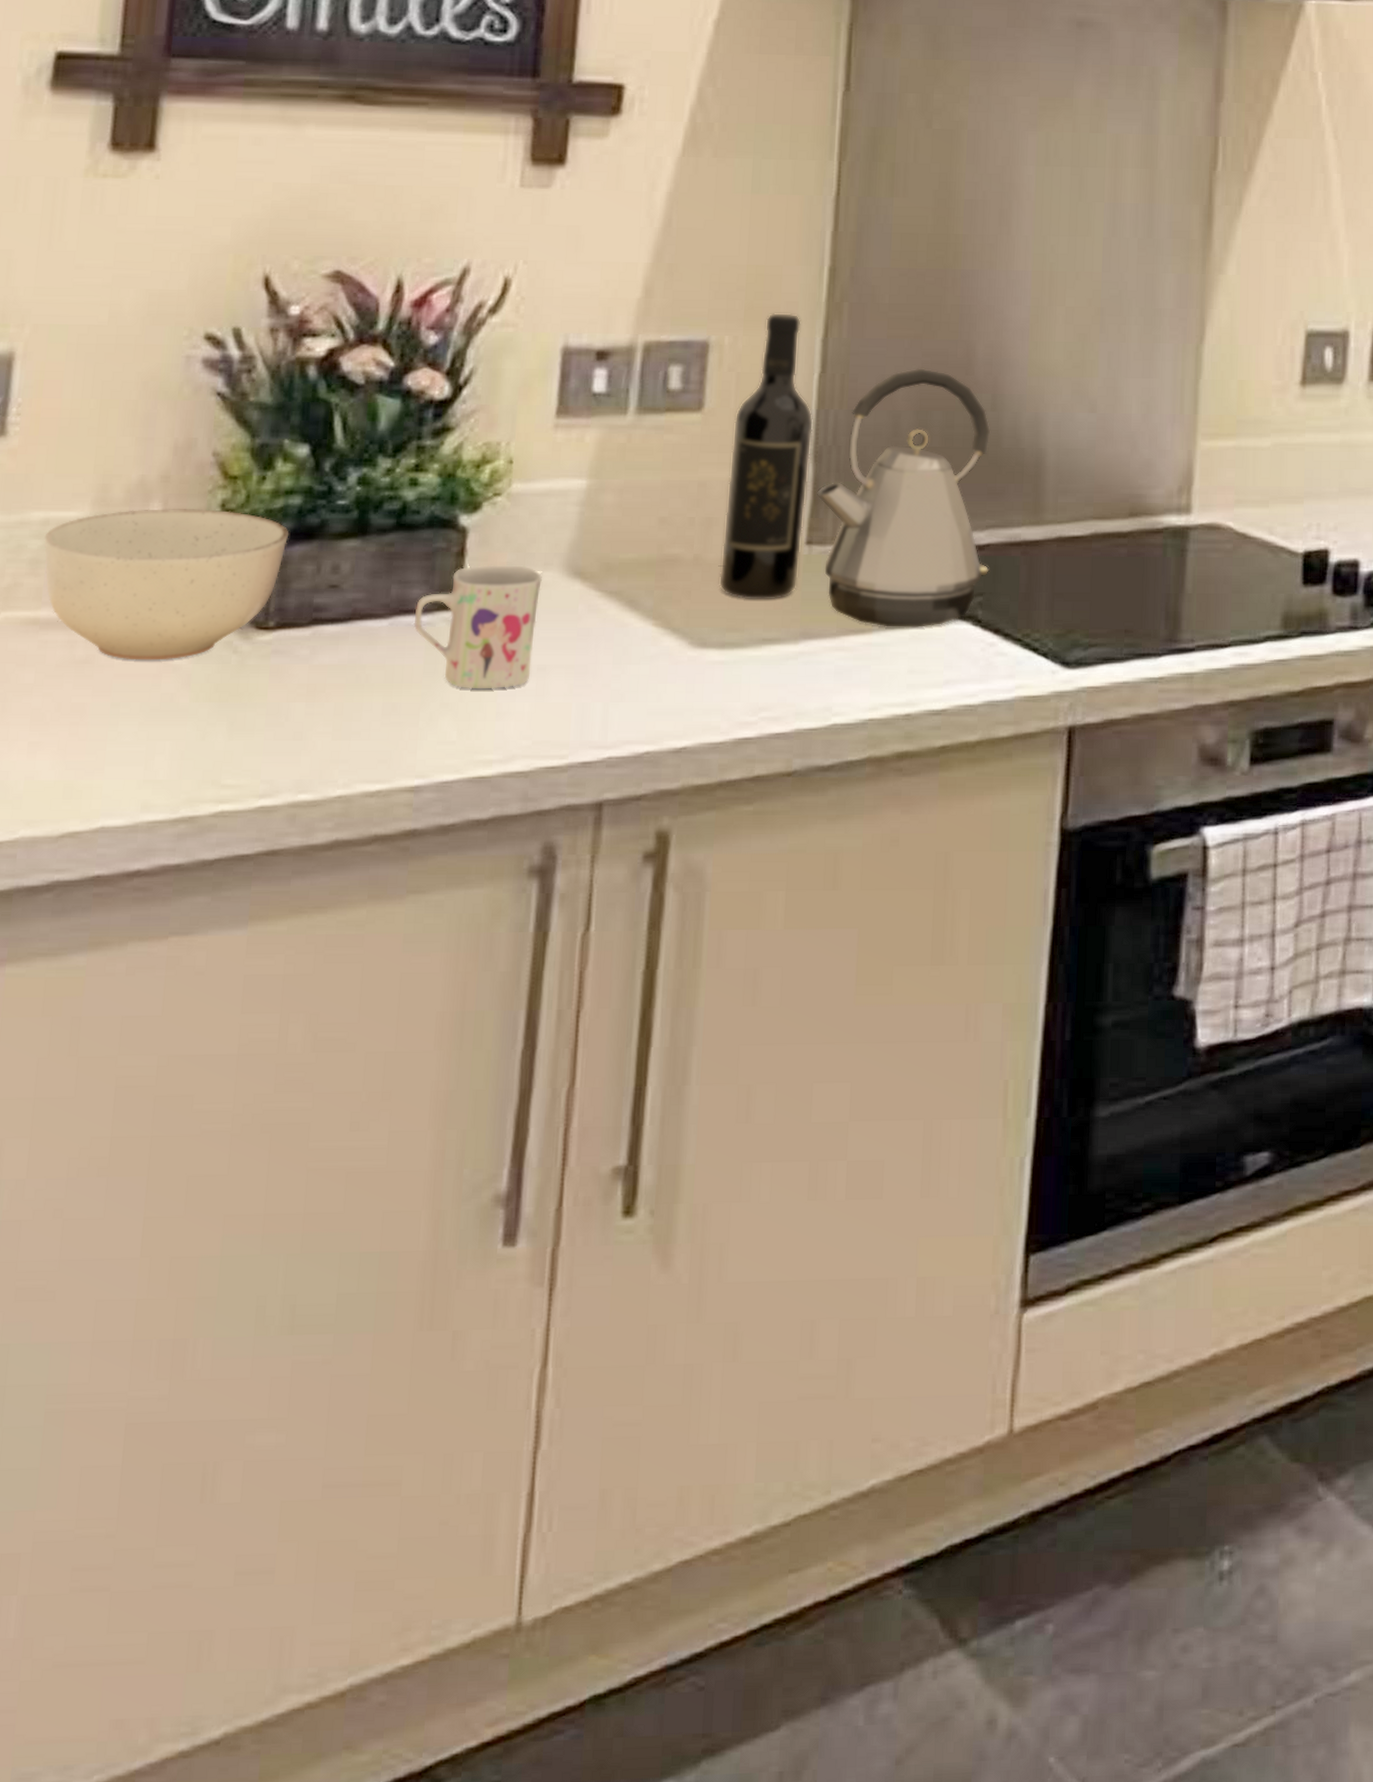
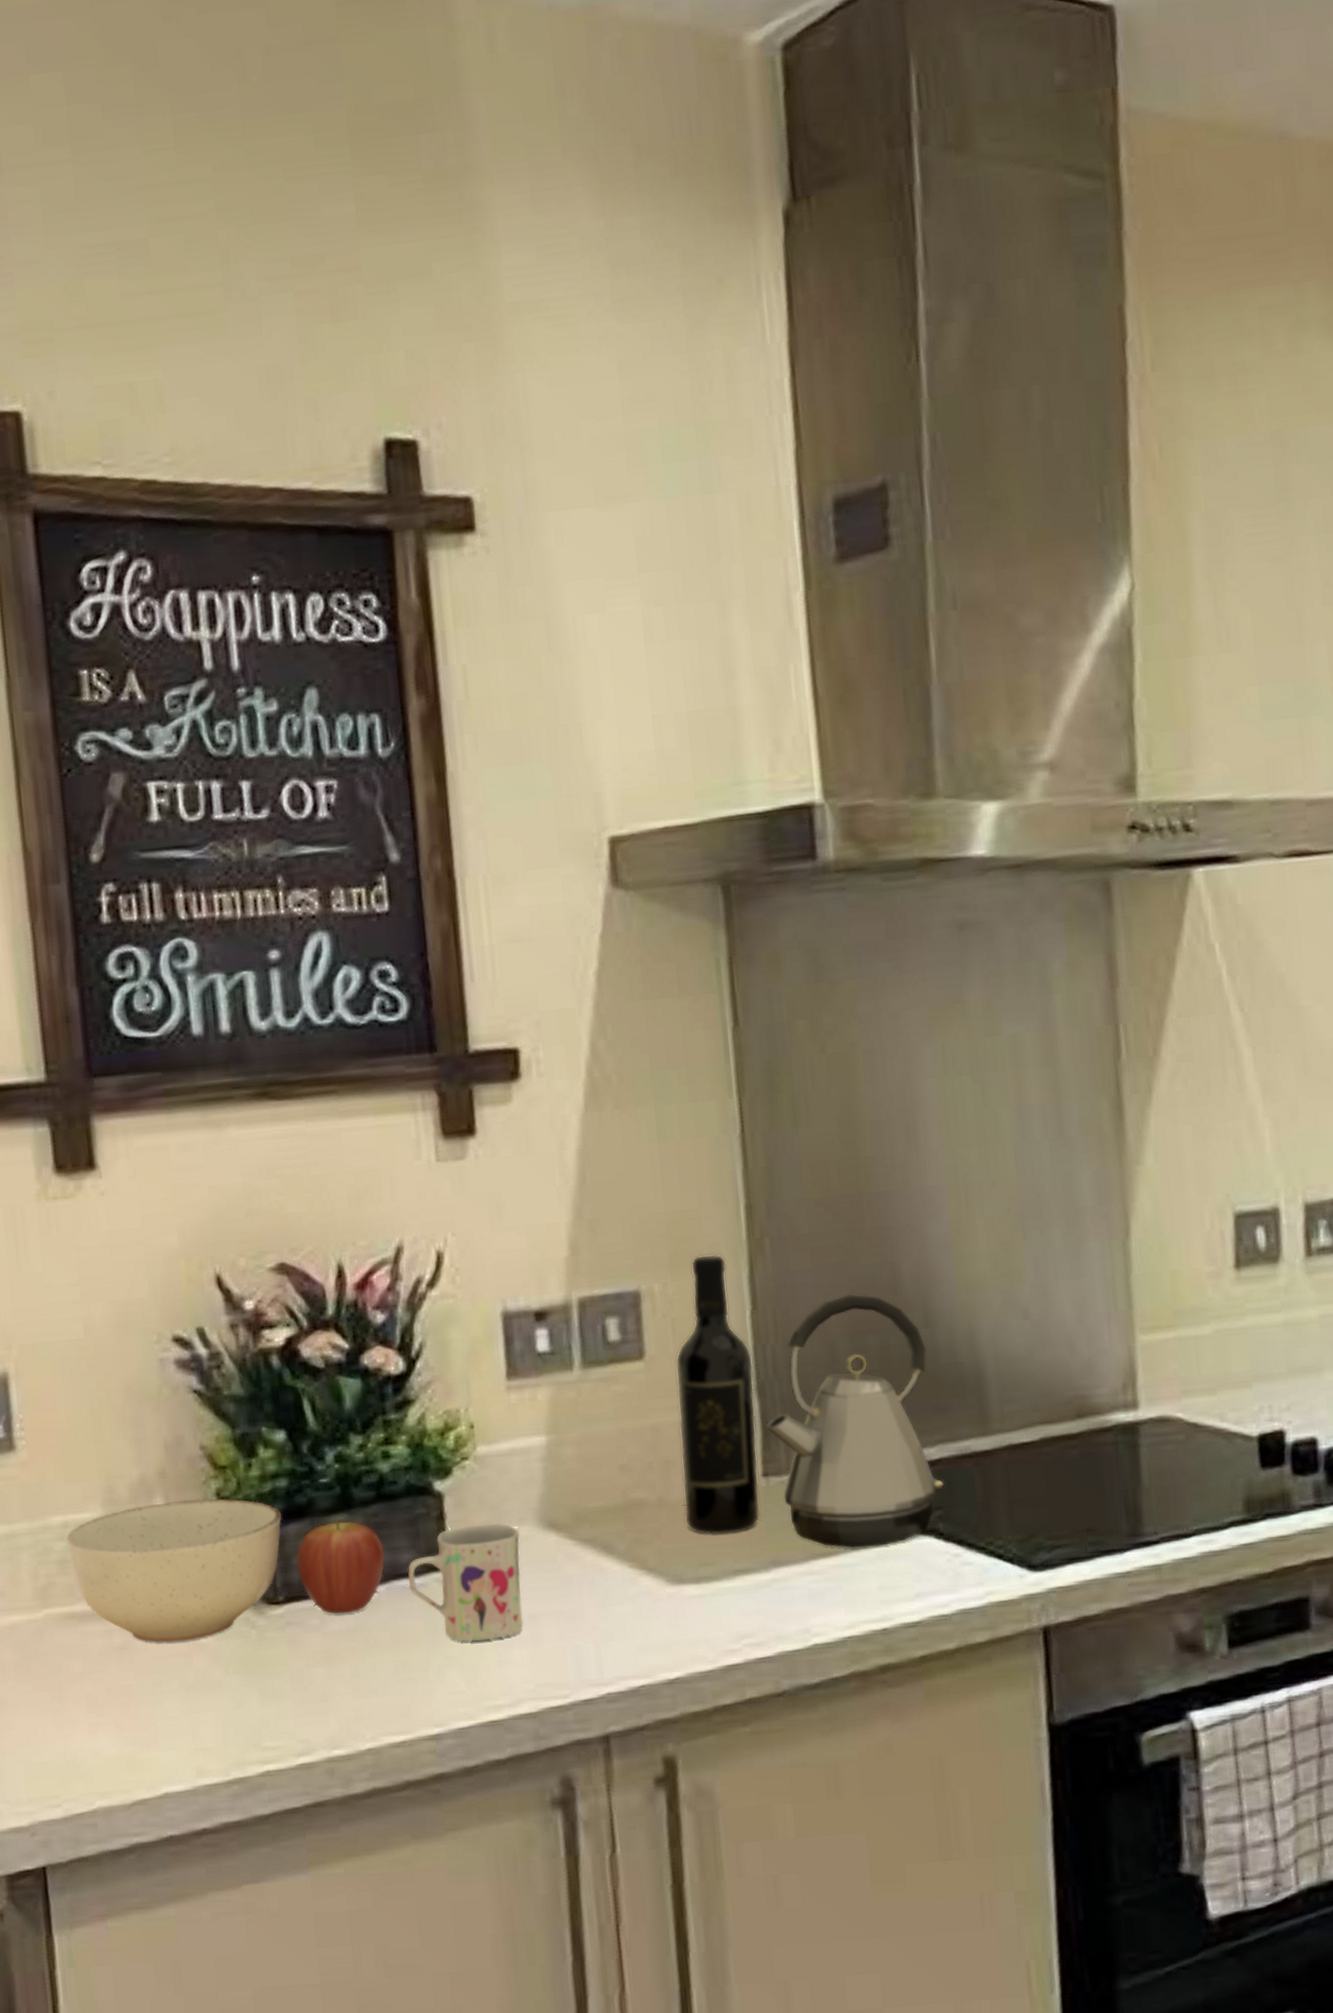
fruit: none [295,542,394,647] -> present [296,1516,386,1615]

